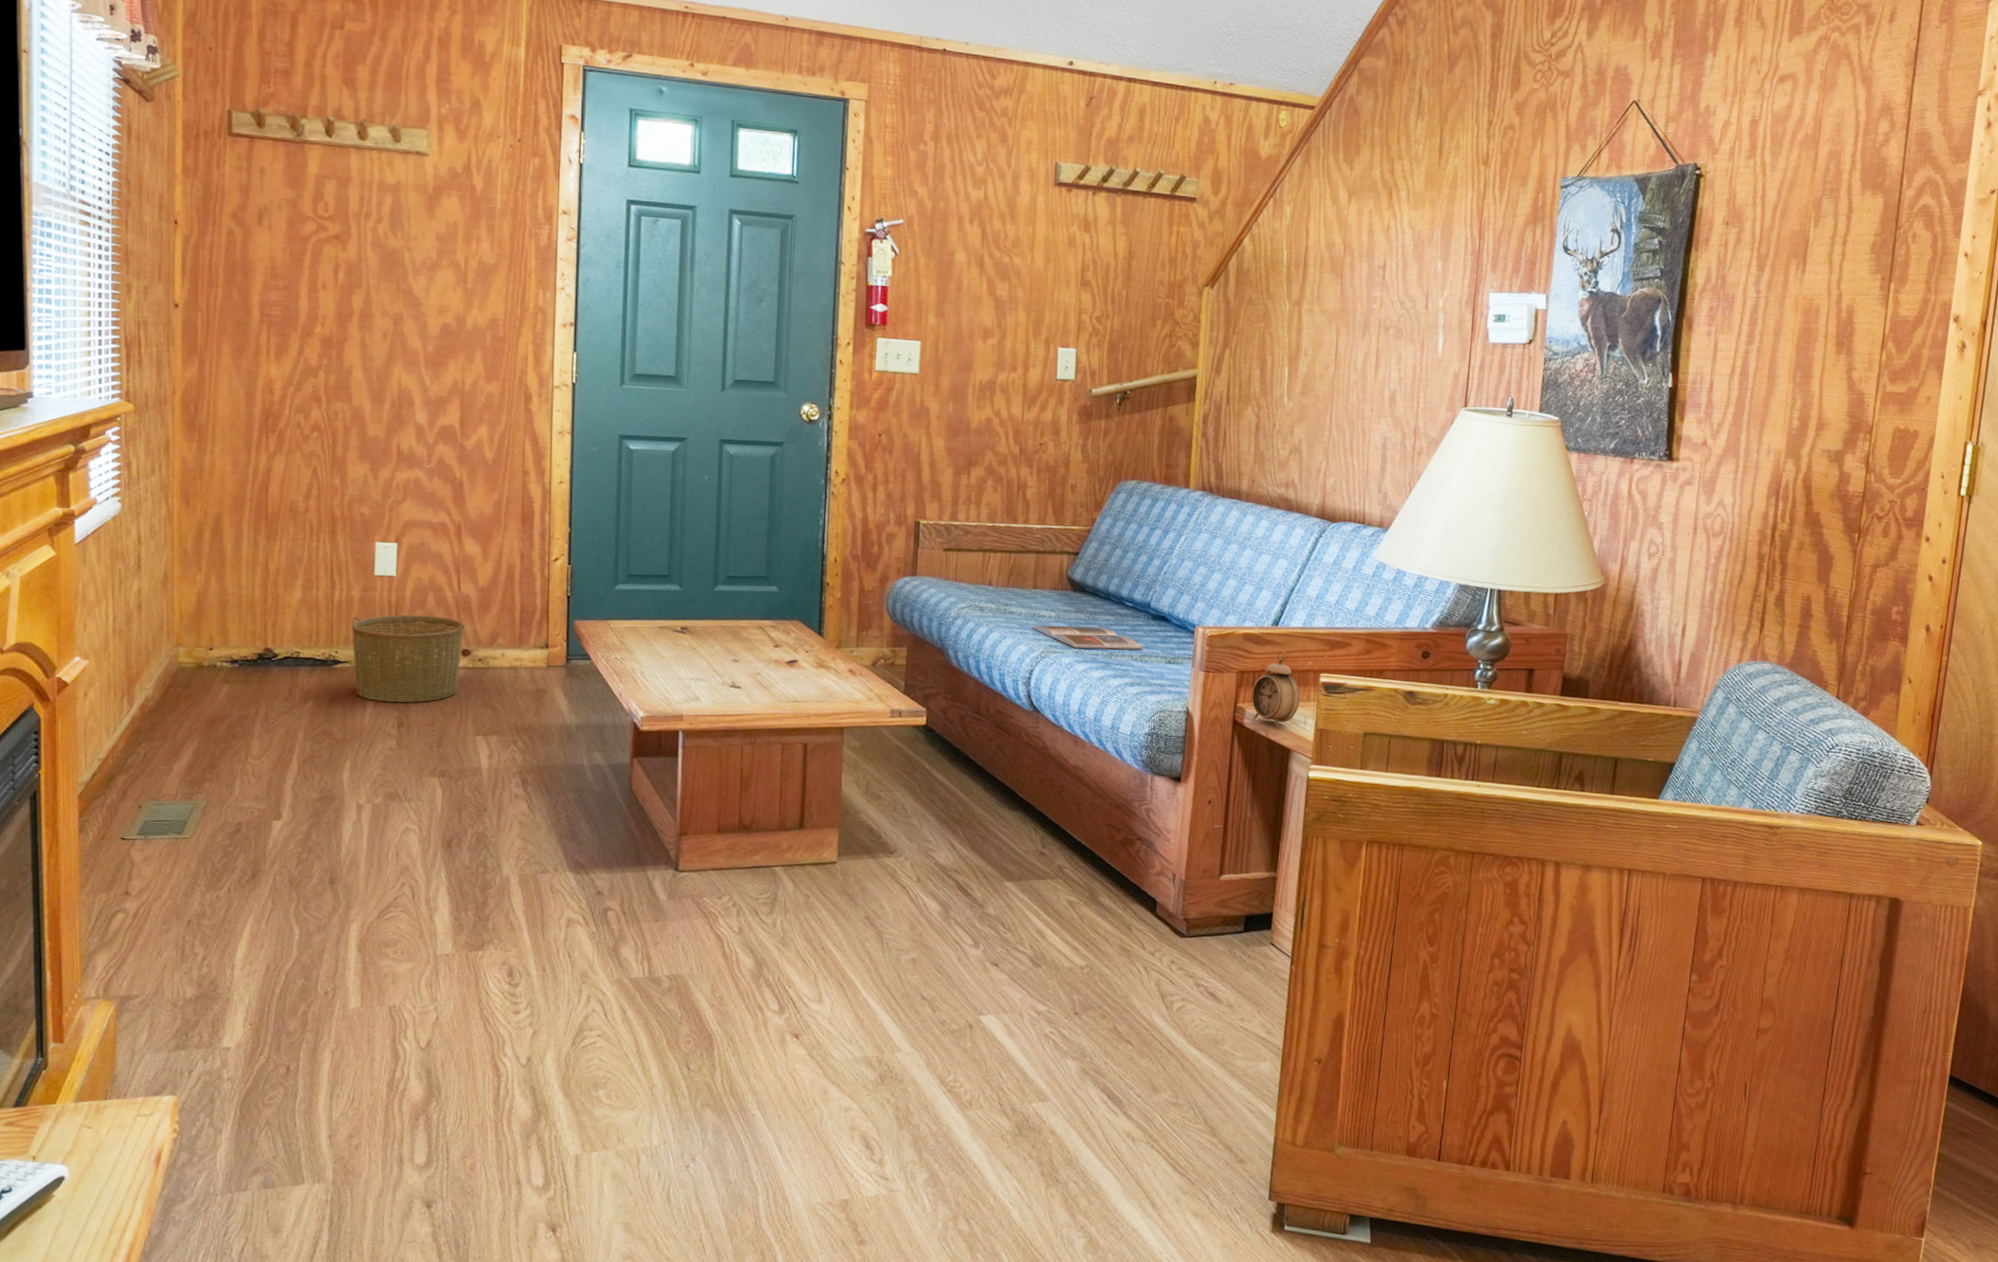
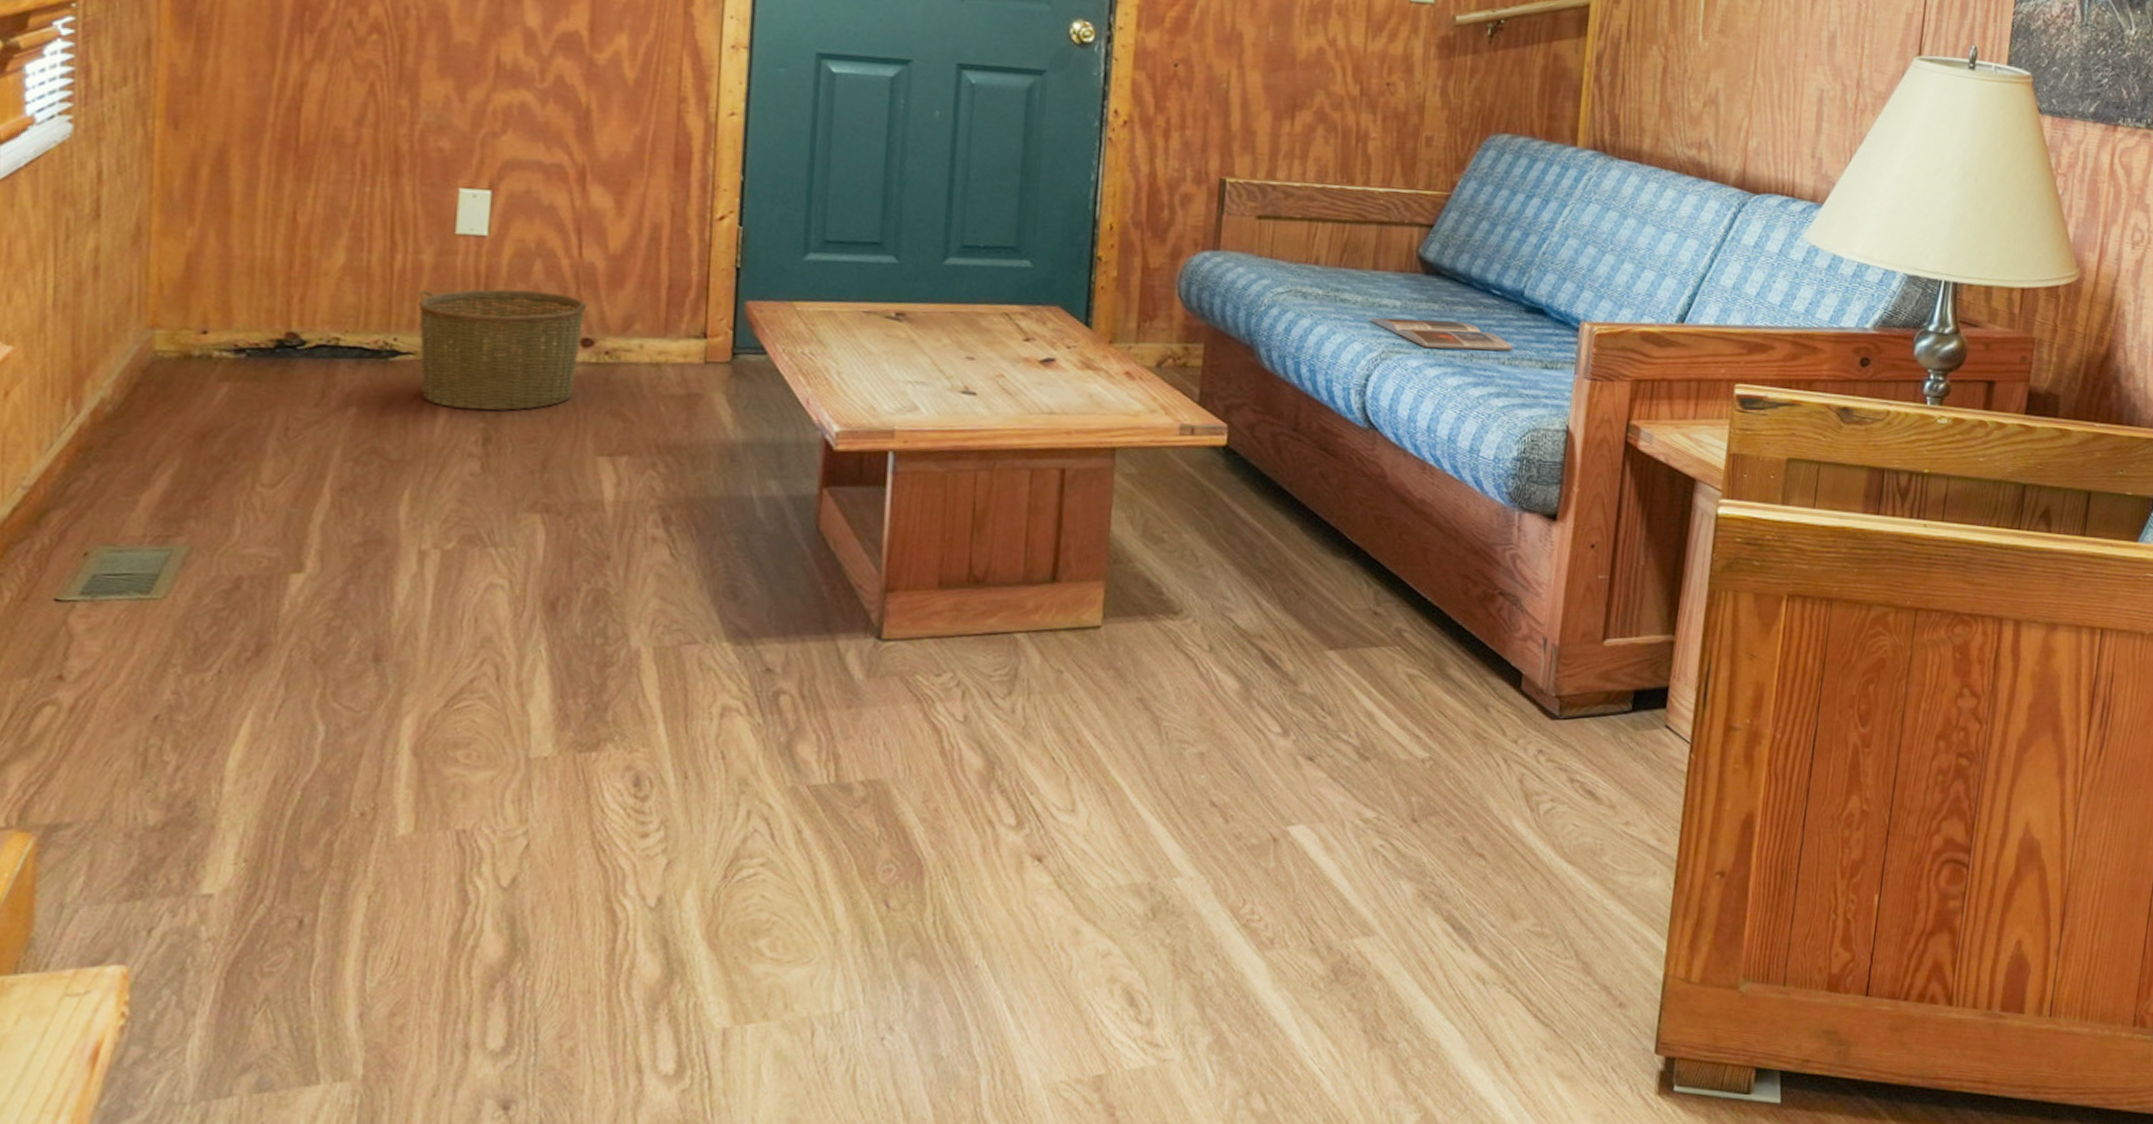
alarm clock: present [1251,650,1301,729] -> none [1649,354,1710,453]

